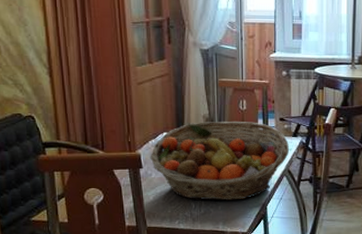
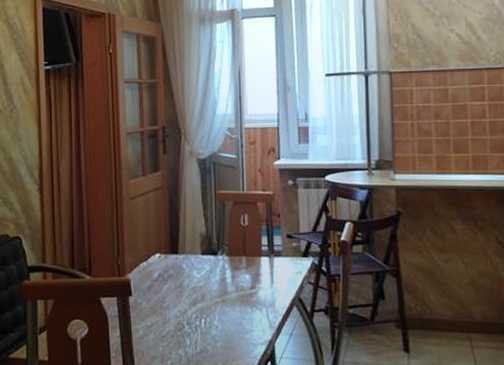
fruit basket: present [150,122,289,201] -> none [140,240,299,336]

